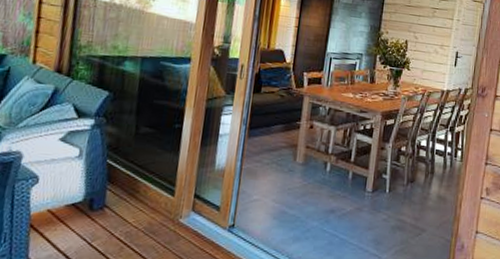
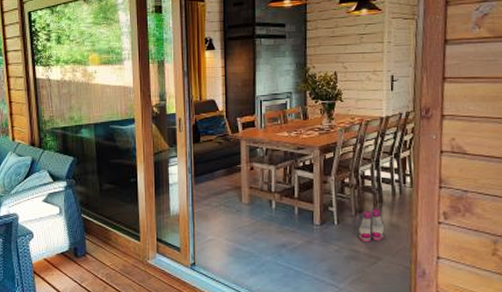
boots: none [406,180,433,213] -> present [357,209,385,243]

